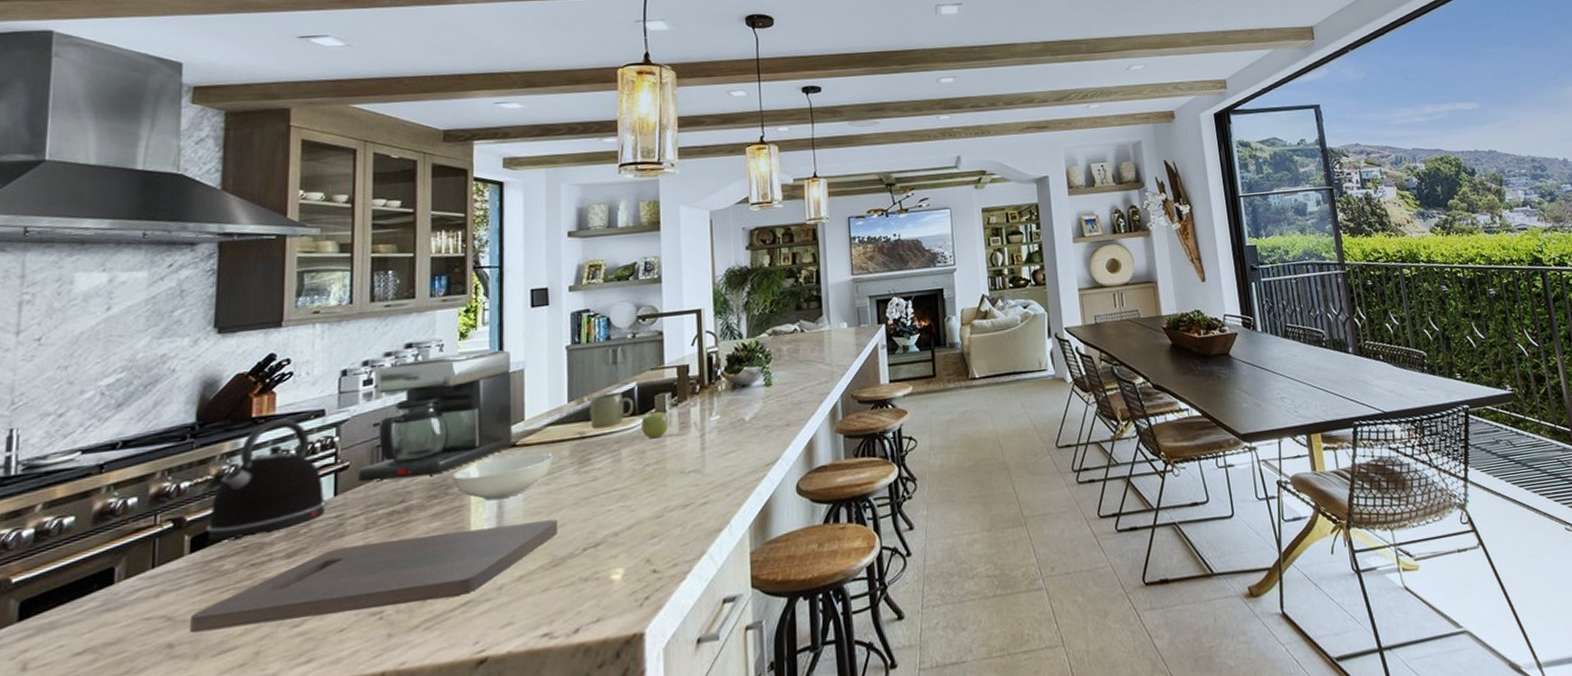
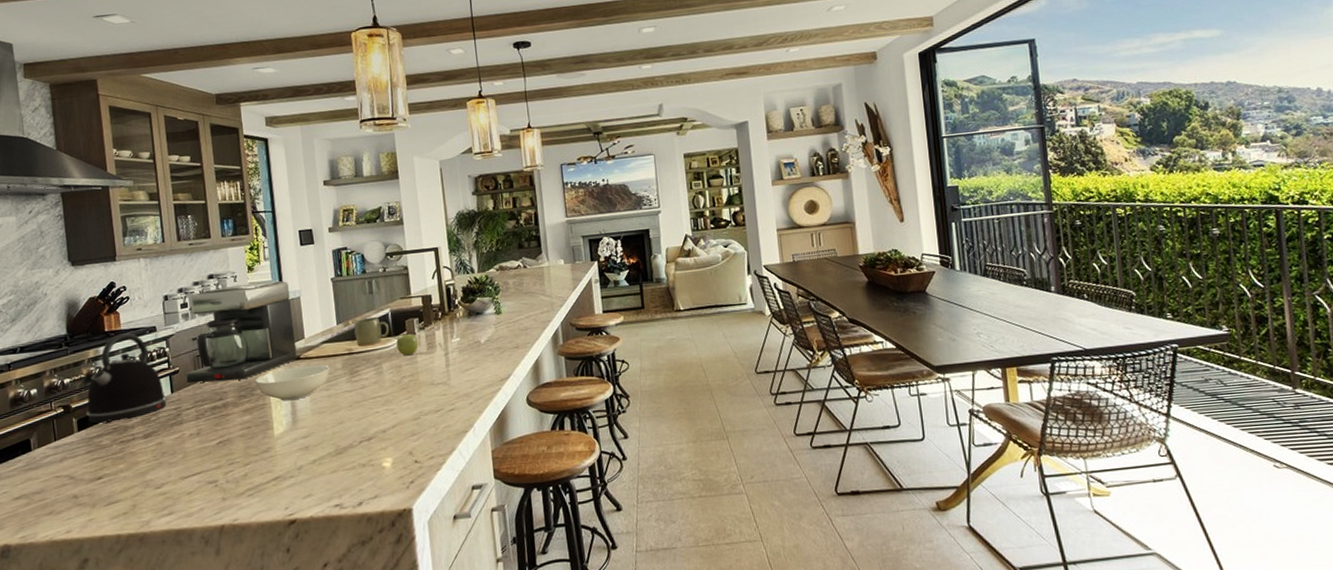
cutting board: present [190,519,559,633] -> none [86,417,339,489]

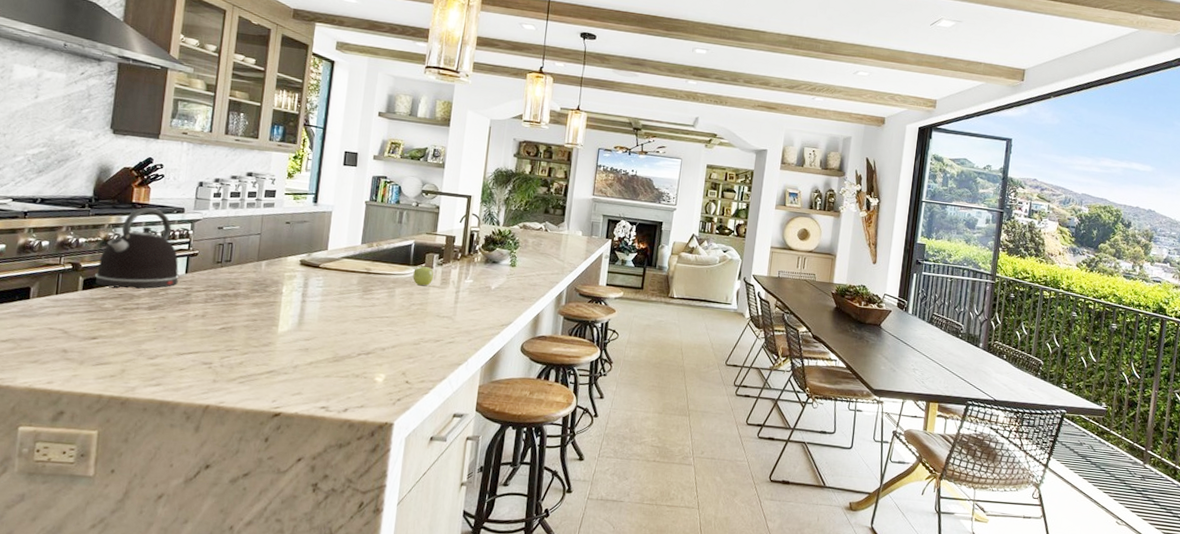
coffee maker: present [186,281,298,384] -> none [203,185,324,275]
bowl: present [255,364,331,401] -> none [271,273,346,304]
mug: present [354,316,389,348] -> none [376,243,410,271]

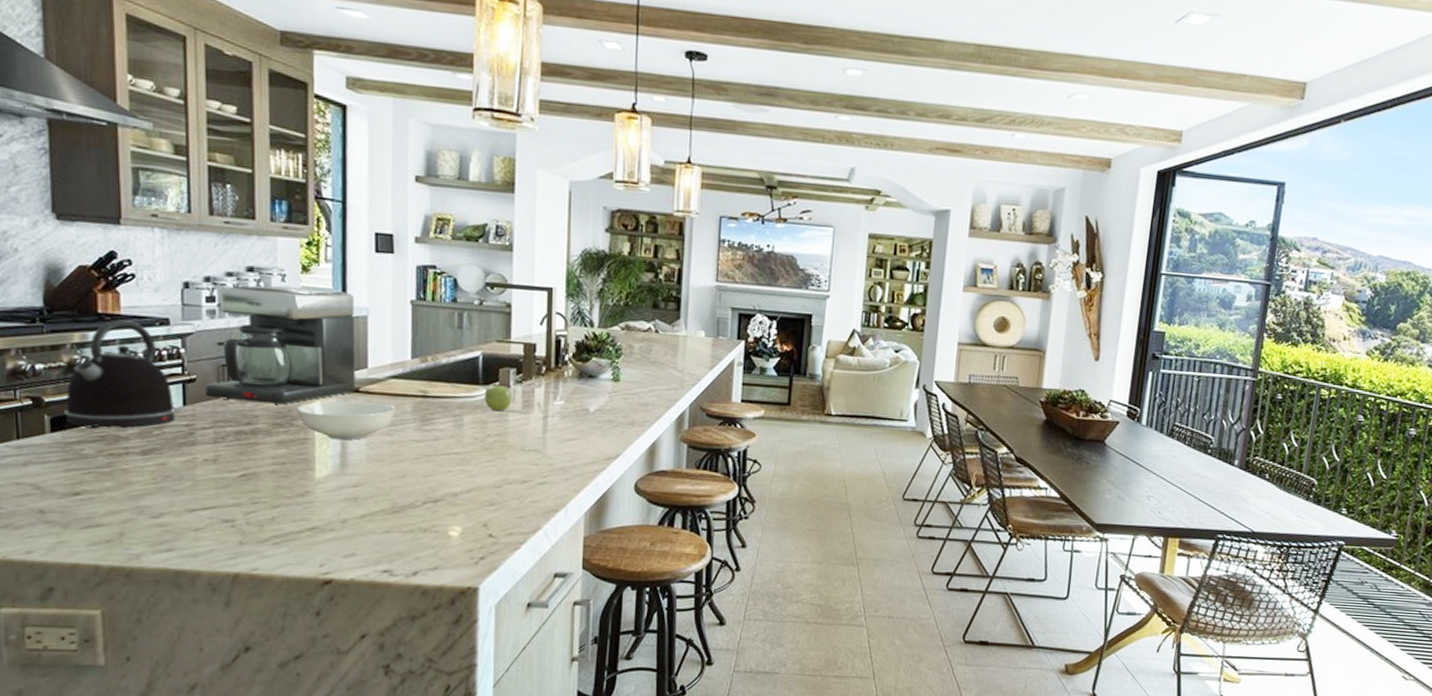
coffee maker: none [203,185,324,275] -> present [205,285,356,405]
bowl: none [271,273,346,304] -> present [297,400,397,441]

